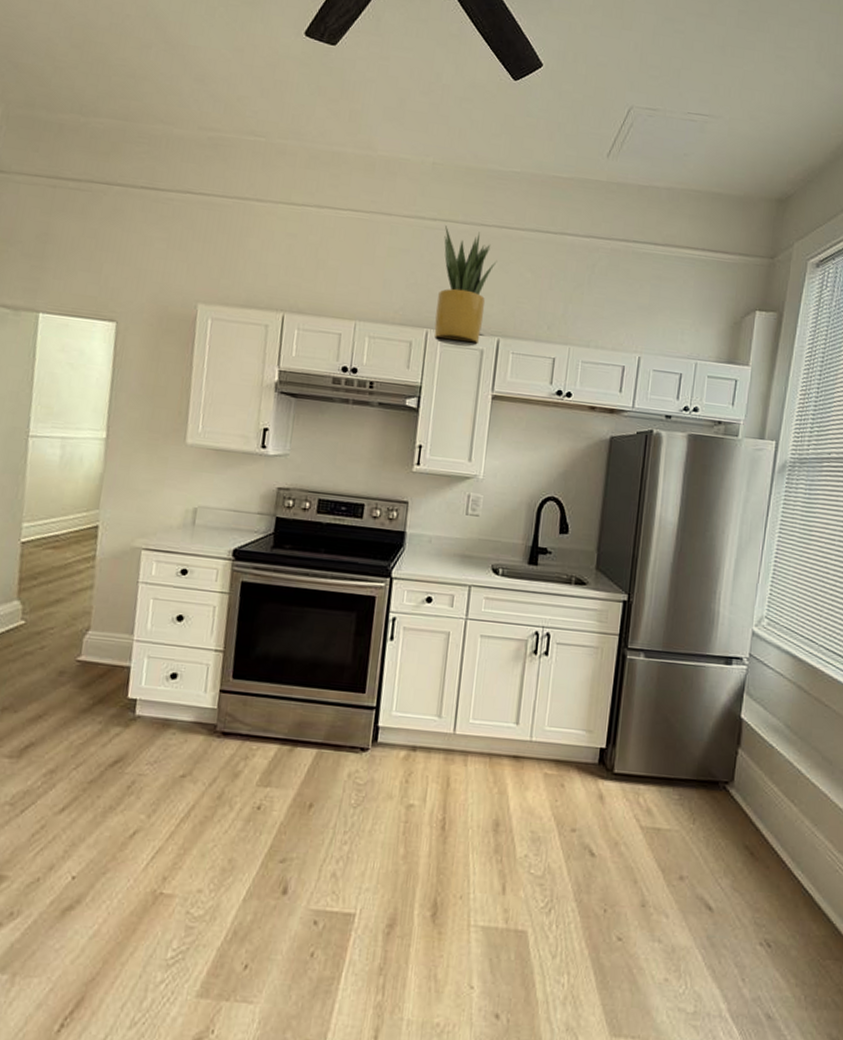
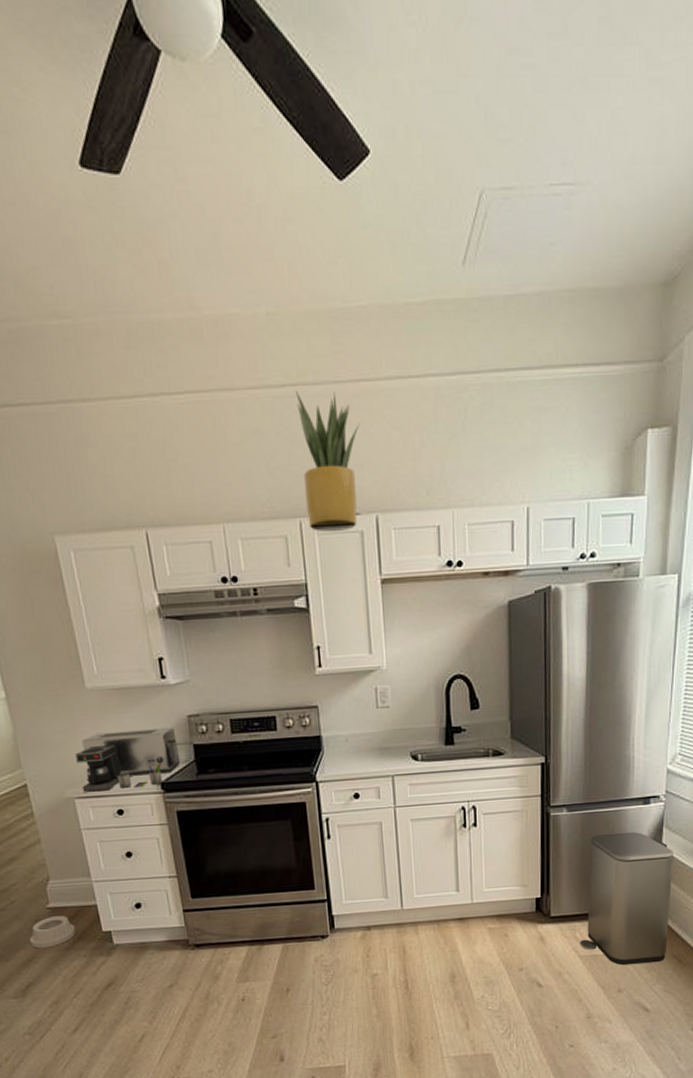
pet bowl: none [46,671,100,706] -> present [30,916,76,949]
coffee maker: none [152,500,240,552] -> present [74,745,163,792]
toaster: none [165,488,262,541] -> present [81,727,181,776]
pedal bin: none [642,688,754,850] -> present [579,831,675,965]

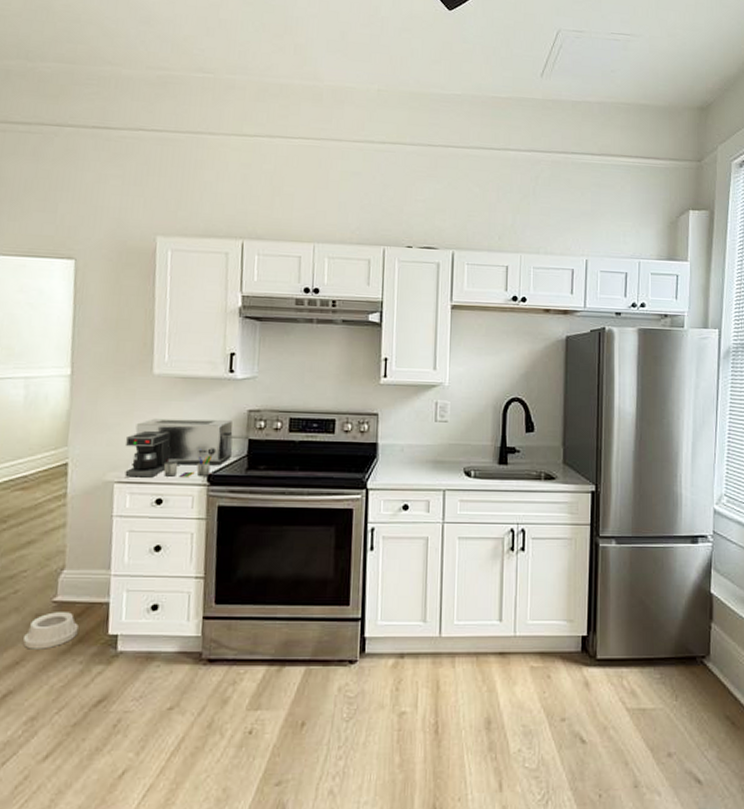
planter: present [296,391,360,533] -> none [391,148,446,262]
pedal bin: present [579,831,675,965] -> none [627,570,724,723]

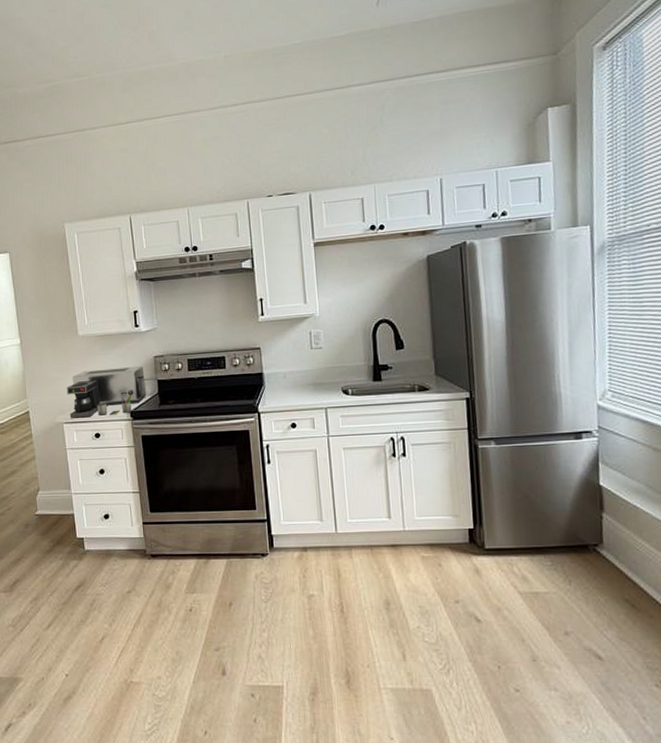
pet bowl: present [23,612,78,649] -> none [20,522,56,550]

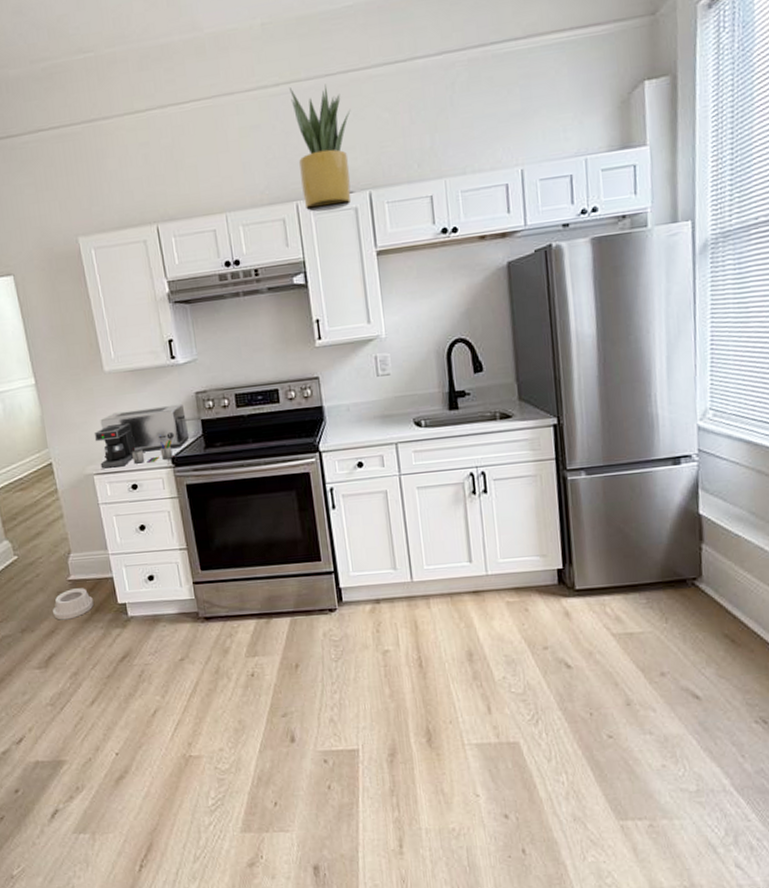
pet bowl: none [20,522,56,550] -> present [53,588,94,620]
planter: none [246,105,296,209] -> present [290,84,352,212]

